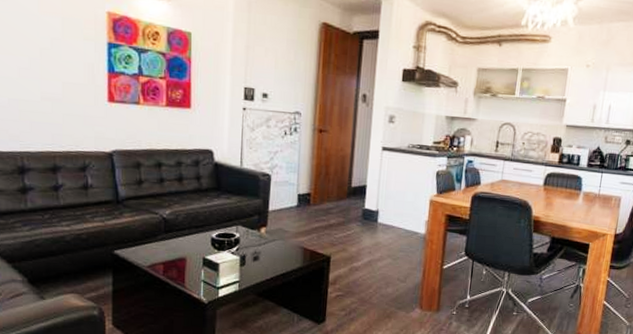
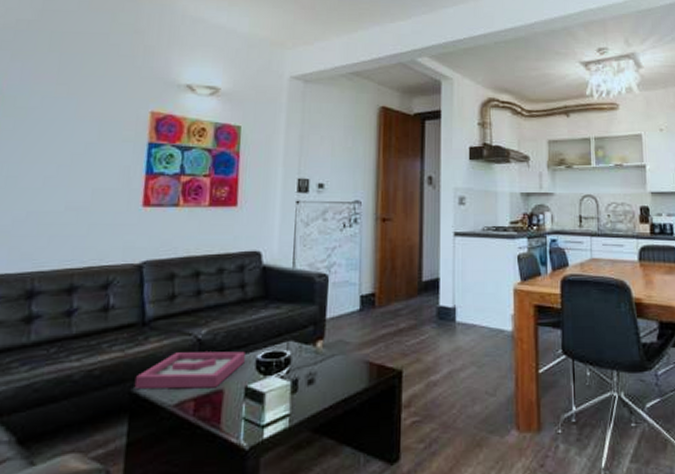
decorative tray: none [115,227,202,257] -> present [134,351,245,390]

